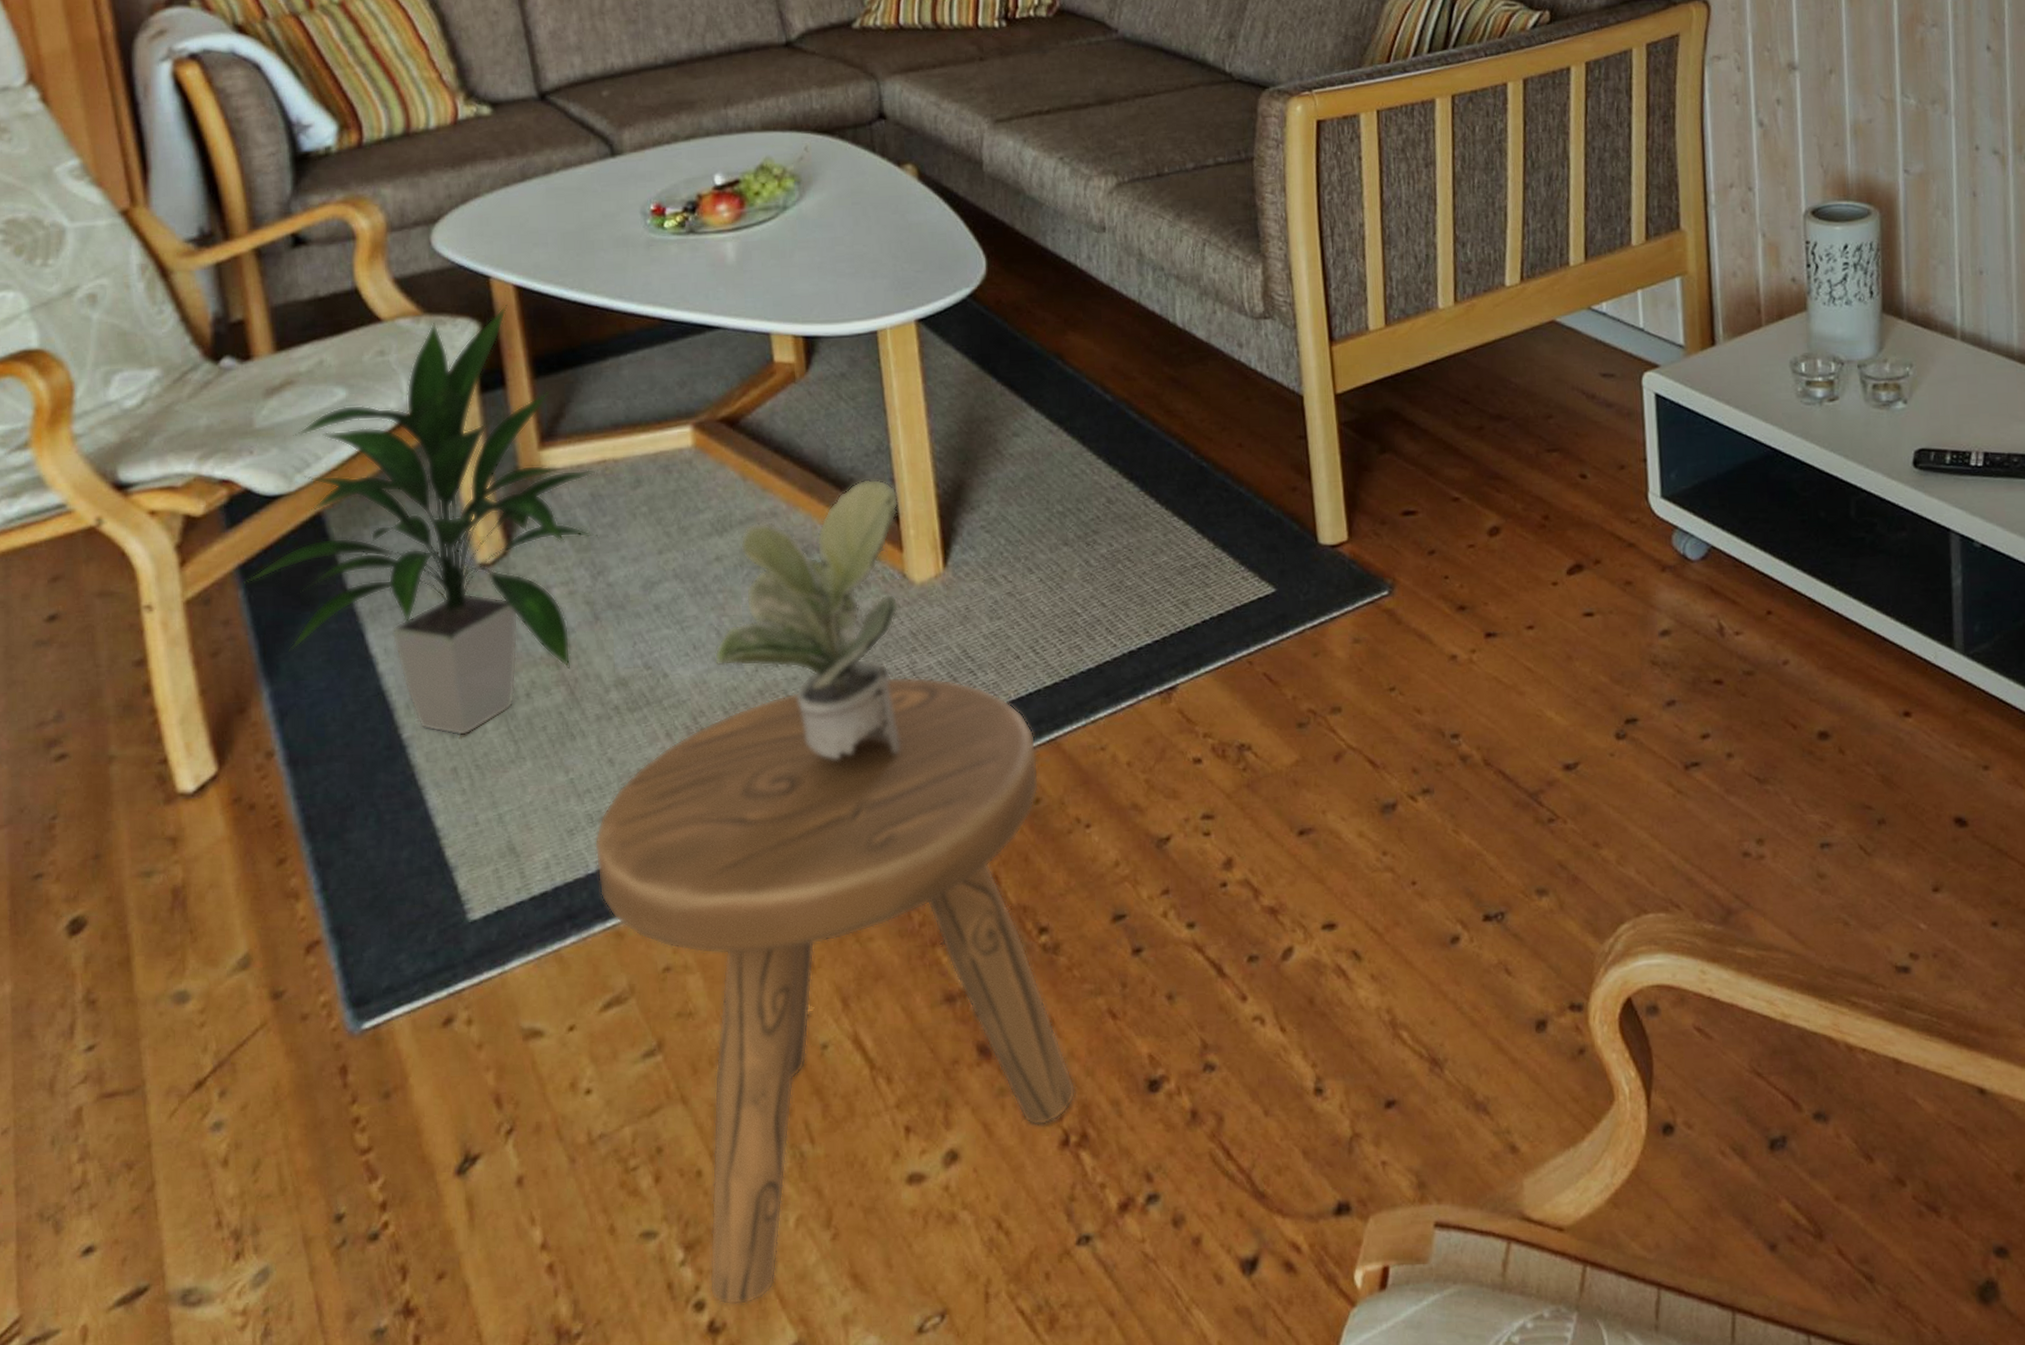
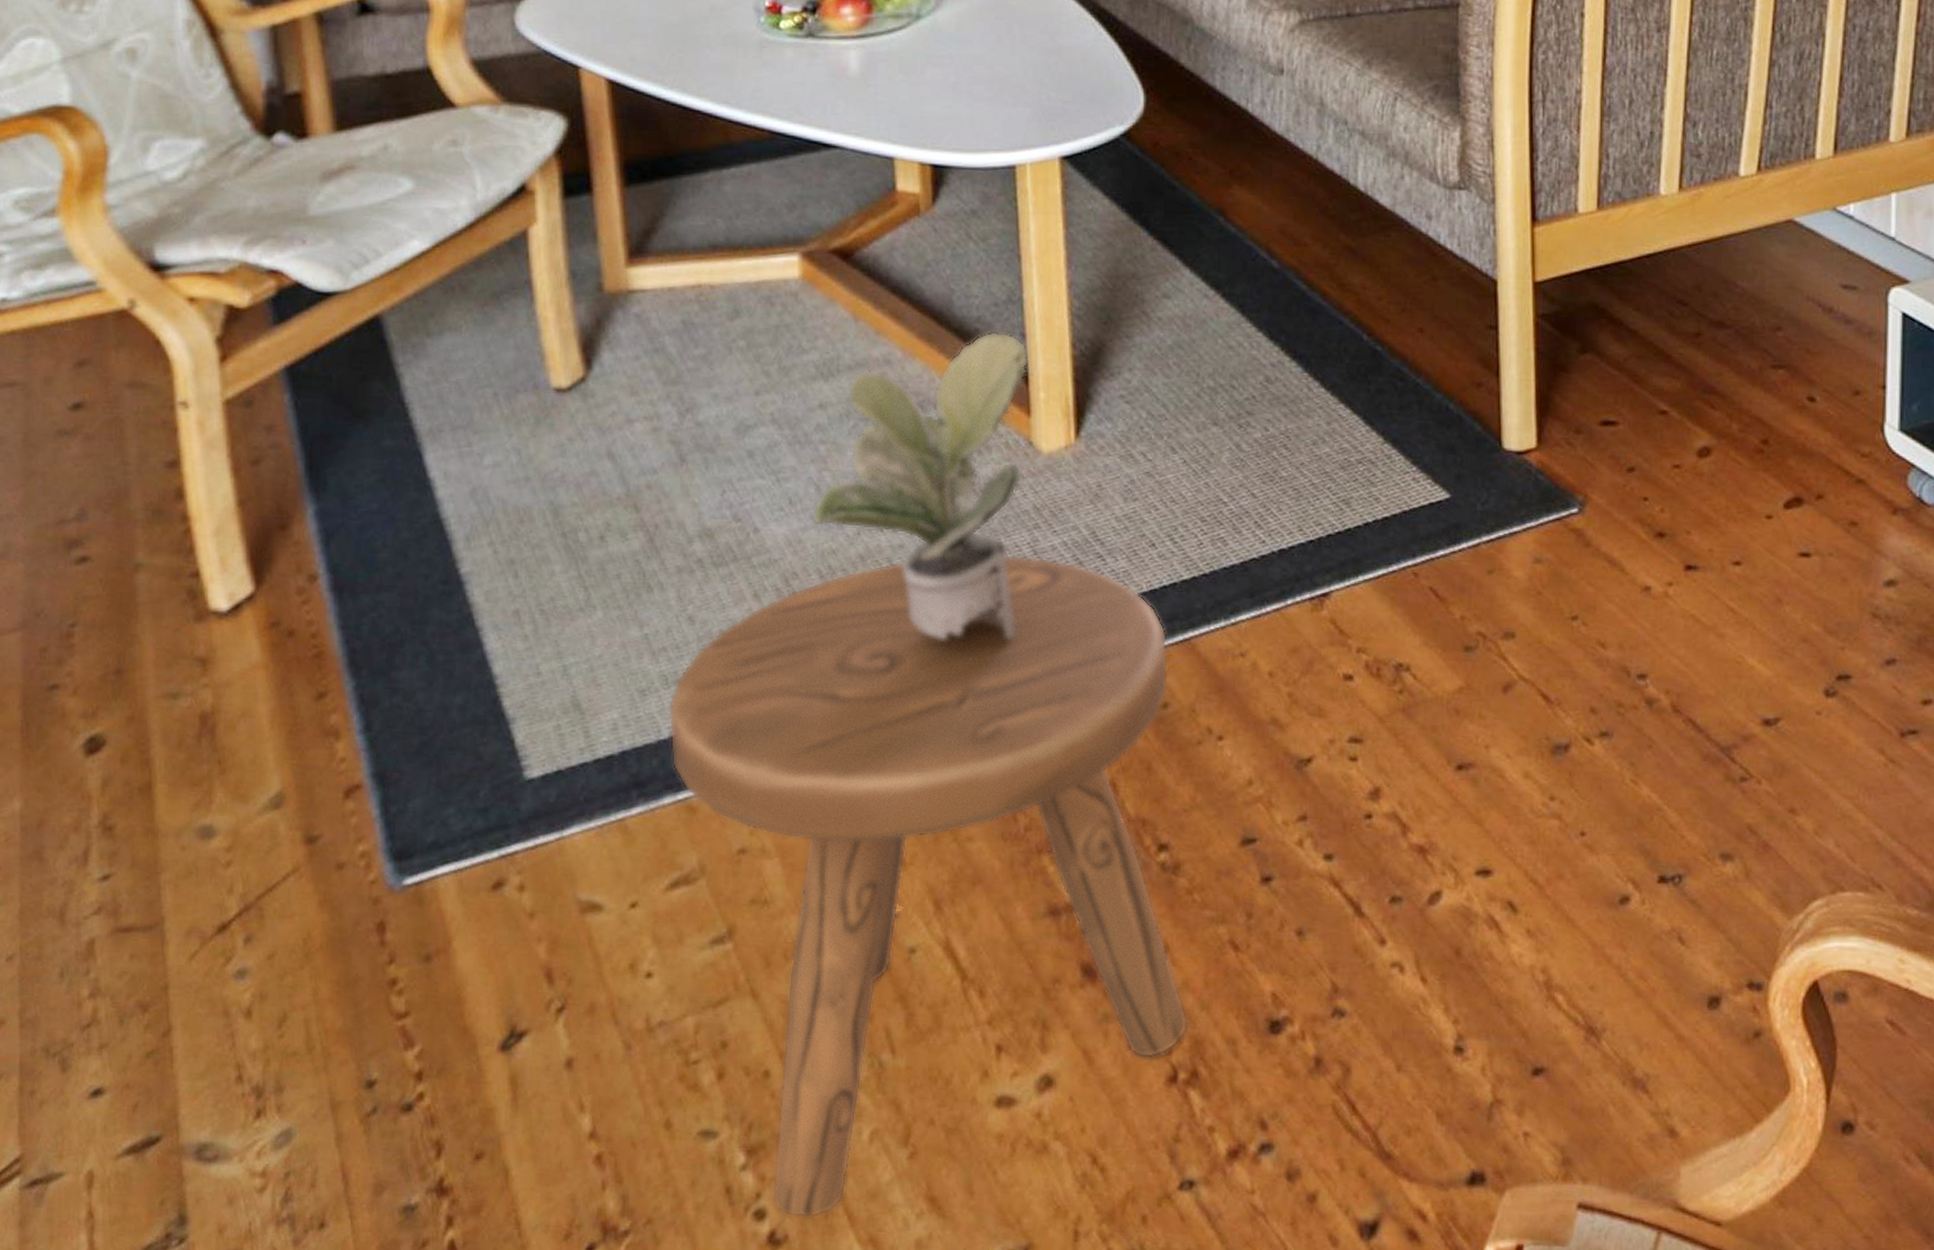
indoor plant: present [241,305,598,736] -> none [287,100,692,577]

